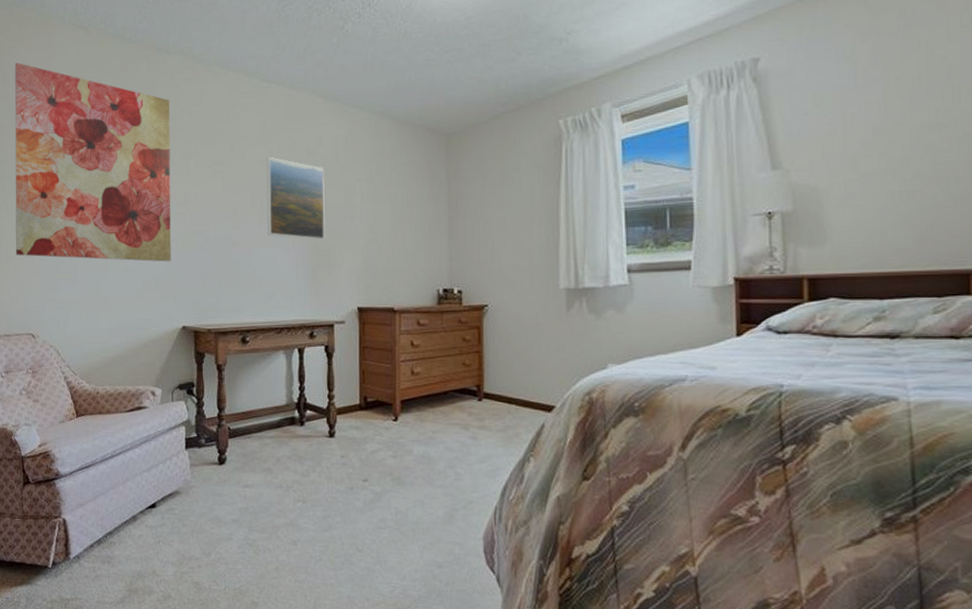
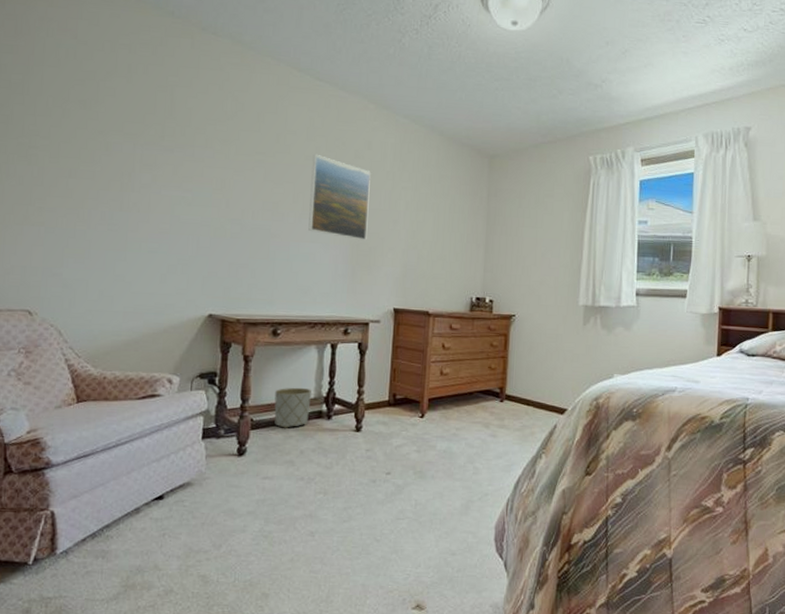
wall art: present [15,62,171,262] -> none [16,15,214,247]
planter: none [249,394,283,436] -> present [274,387,311,428]

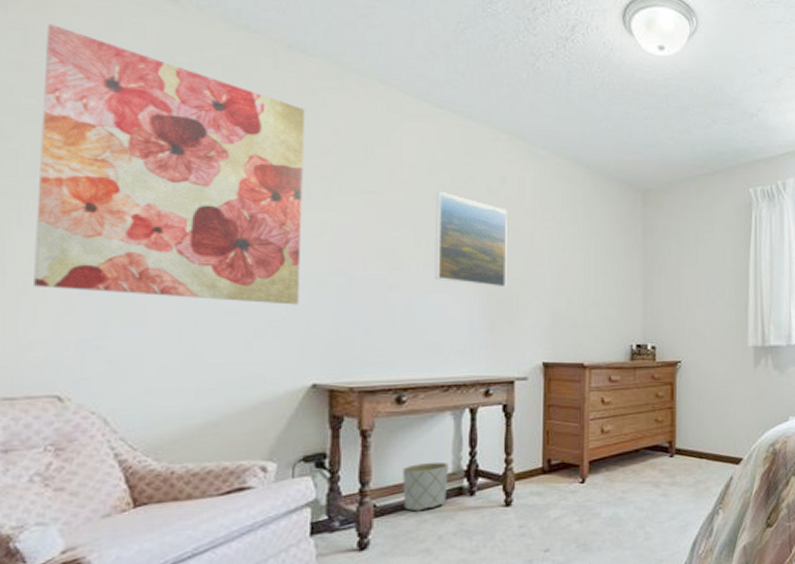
wall art: none [16,15,214,247] -> present [34,24,306,305]

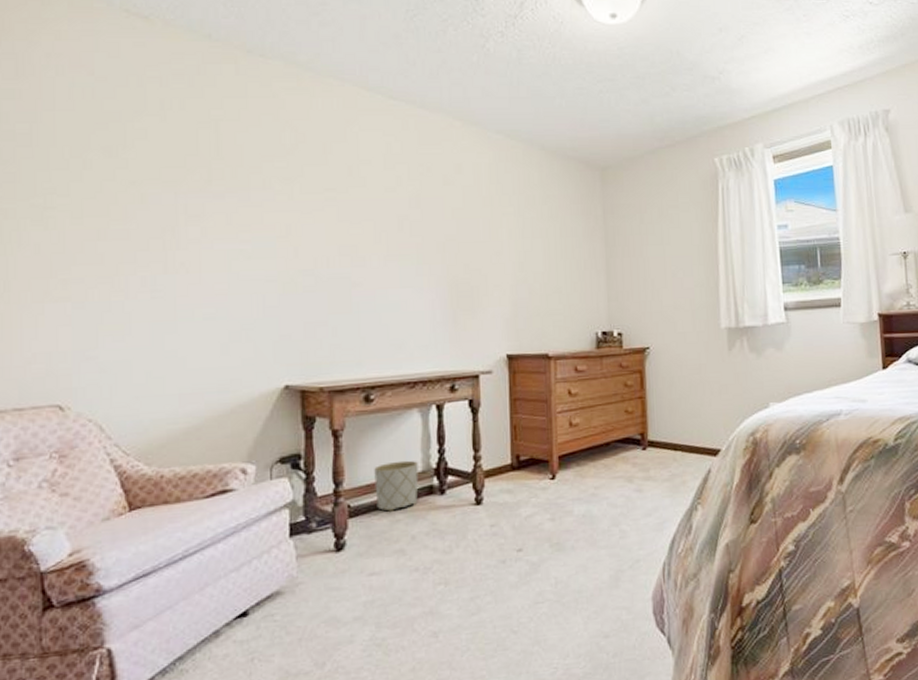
wall art: present [34,24,306,305] -> none [33,51,269,308]
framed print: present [435,191,507,288] -> none [393,184,467,280]

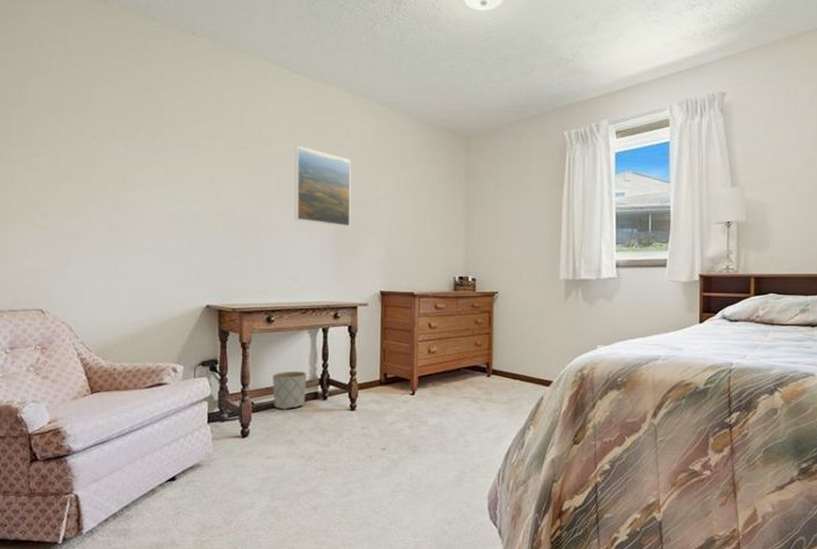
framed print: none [393,184,467,280] -> present [294,145,351,227]

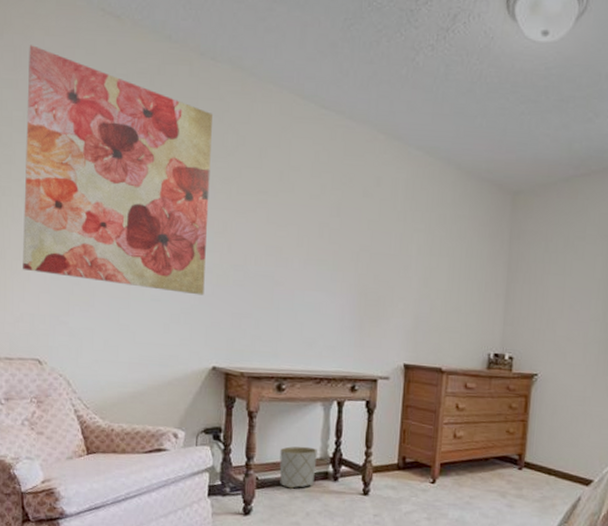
wall art: none [22,28,197,242] -> present [23,45,214,296]
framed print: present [294,145,351,227] -> none [313,192,380,289]

